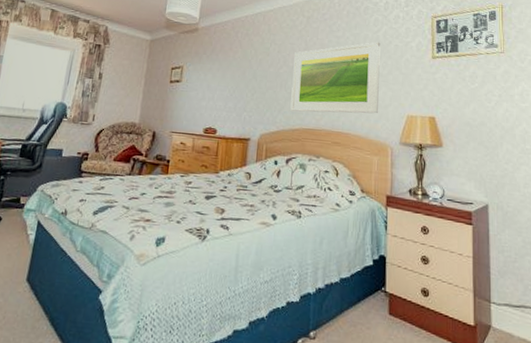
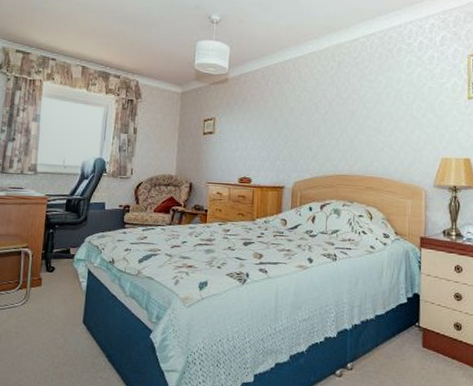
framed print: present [290,42,381,114] -> none [323,84,414,159]

